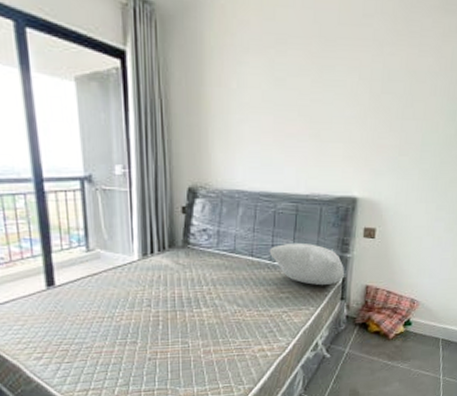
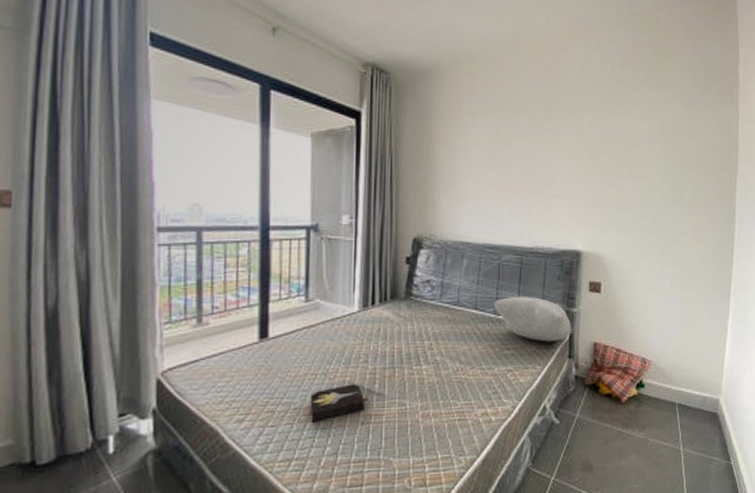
hardback book: none [99,324,154,359] -> present [309,382,369,422]

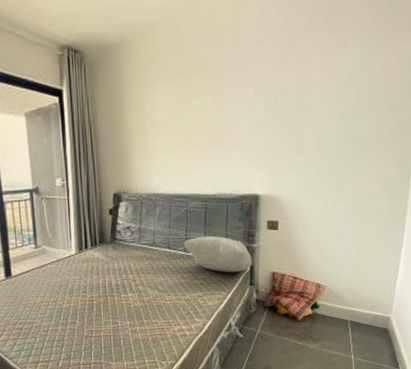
hardback book: present [309,382,369,422] -> none [46,307,90,336]

